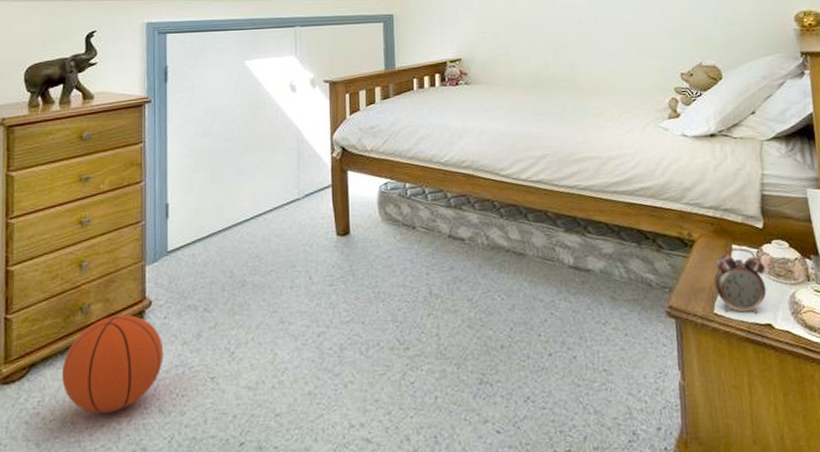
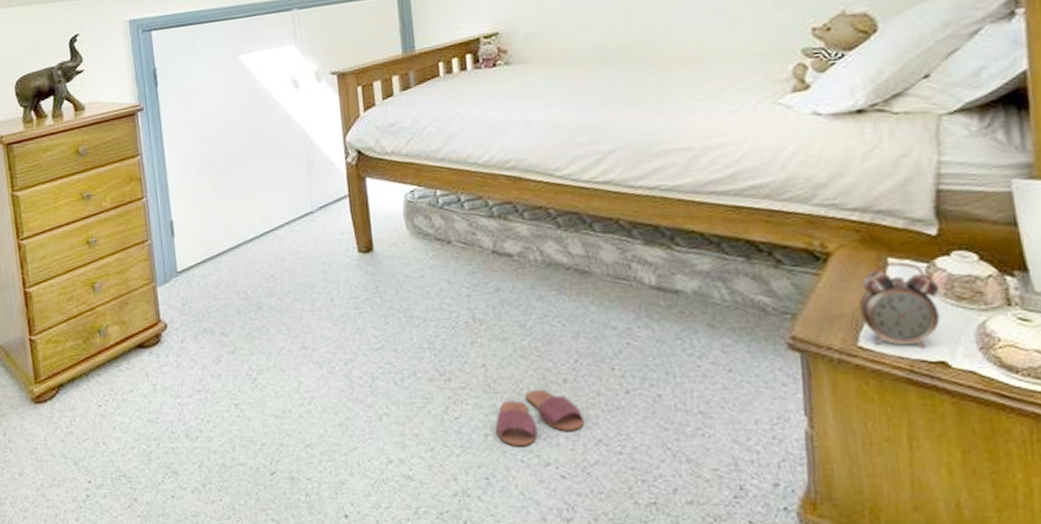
basketball: present [62,314,164,414] -> none [88,337,185,435]
slippers: none [444,354,517,407] -> present [495,389,585,447]

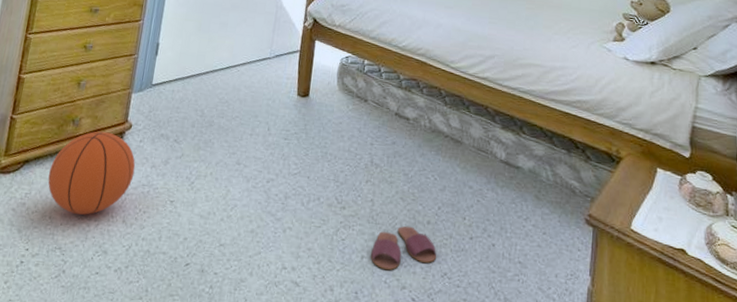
basketball: none [88,337,185,435] -> present [47,131,136,215]
alarm clock: present [858,262,940,350] -> none [635,171,686,239]

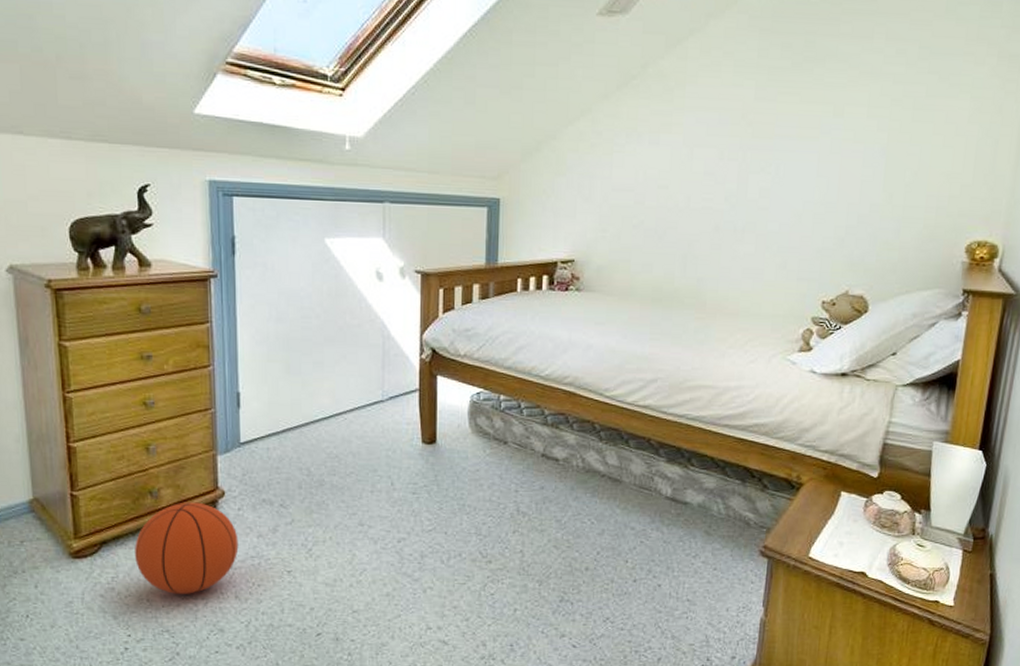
slippers: present [370,226,437,271] -> none [524,574,598,621]

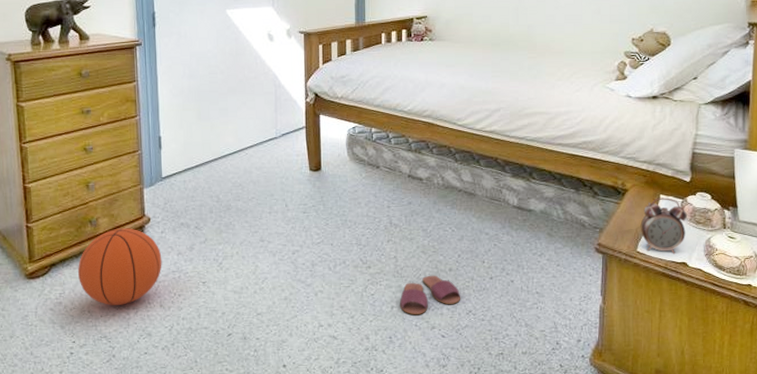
slippers: none [524,574,598,621] -> present [399,275,461,315]
alarm clock: none [814,495,871,563] -> present [640,198,687,255]

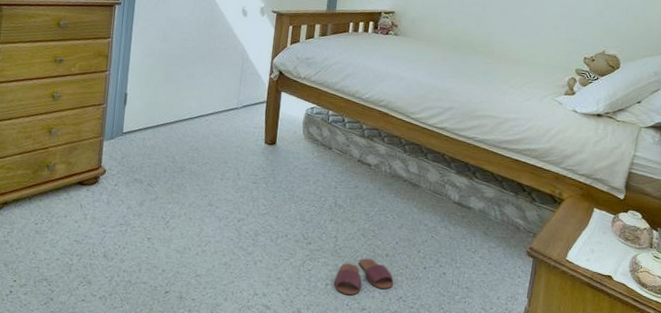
basketball: present [78,228,162,305] -> none [28,176,112,251]
alarm clock: present [640,198,687,255] -> none [571,211,617,267]

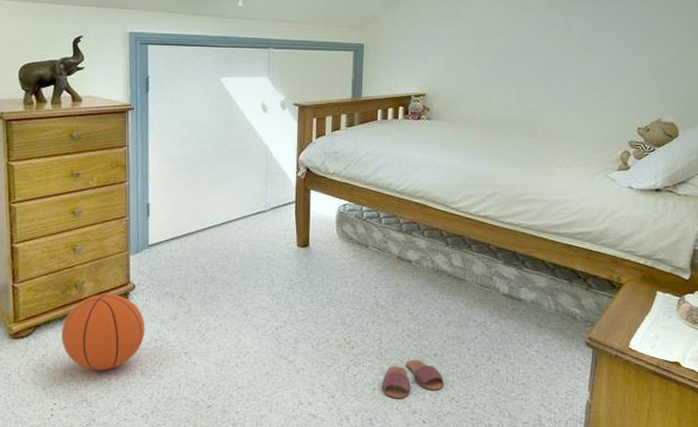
basketball: none [28,176,112,251] -> present [62,293,145,370]

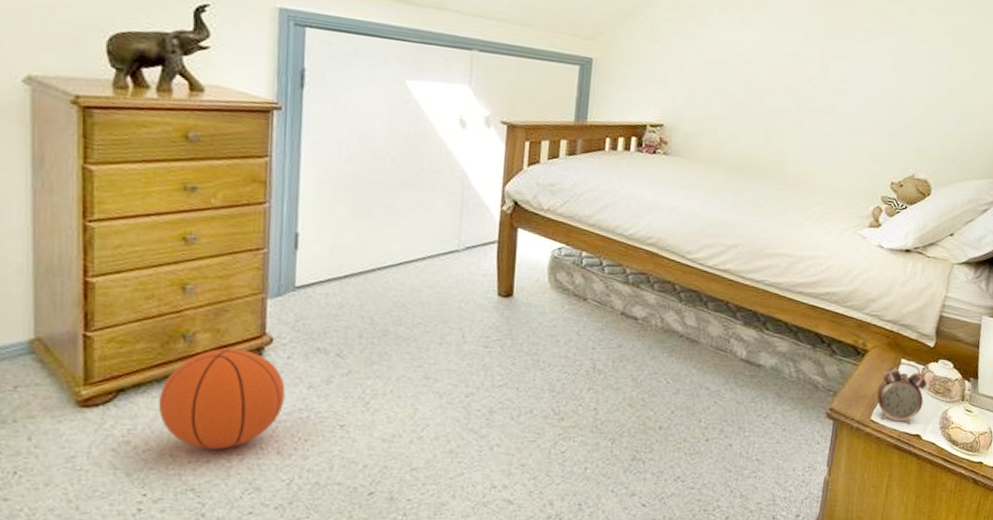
slippers: present [381,359,445,399] -> none [595,433,670,480]
alarm clock: none [633,294,684,354] -> present [876,362,927,426]

